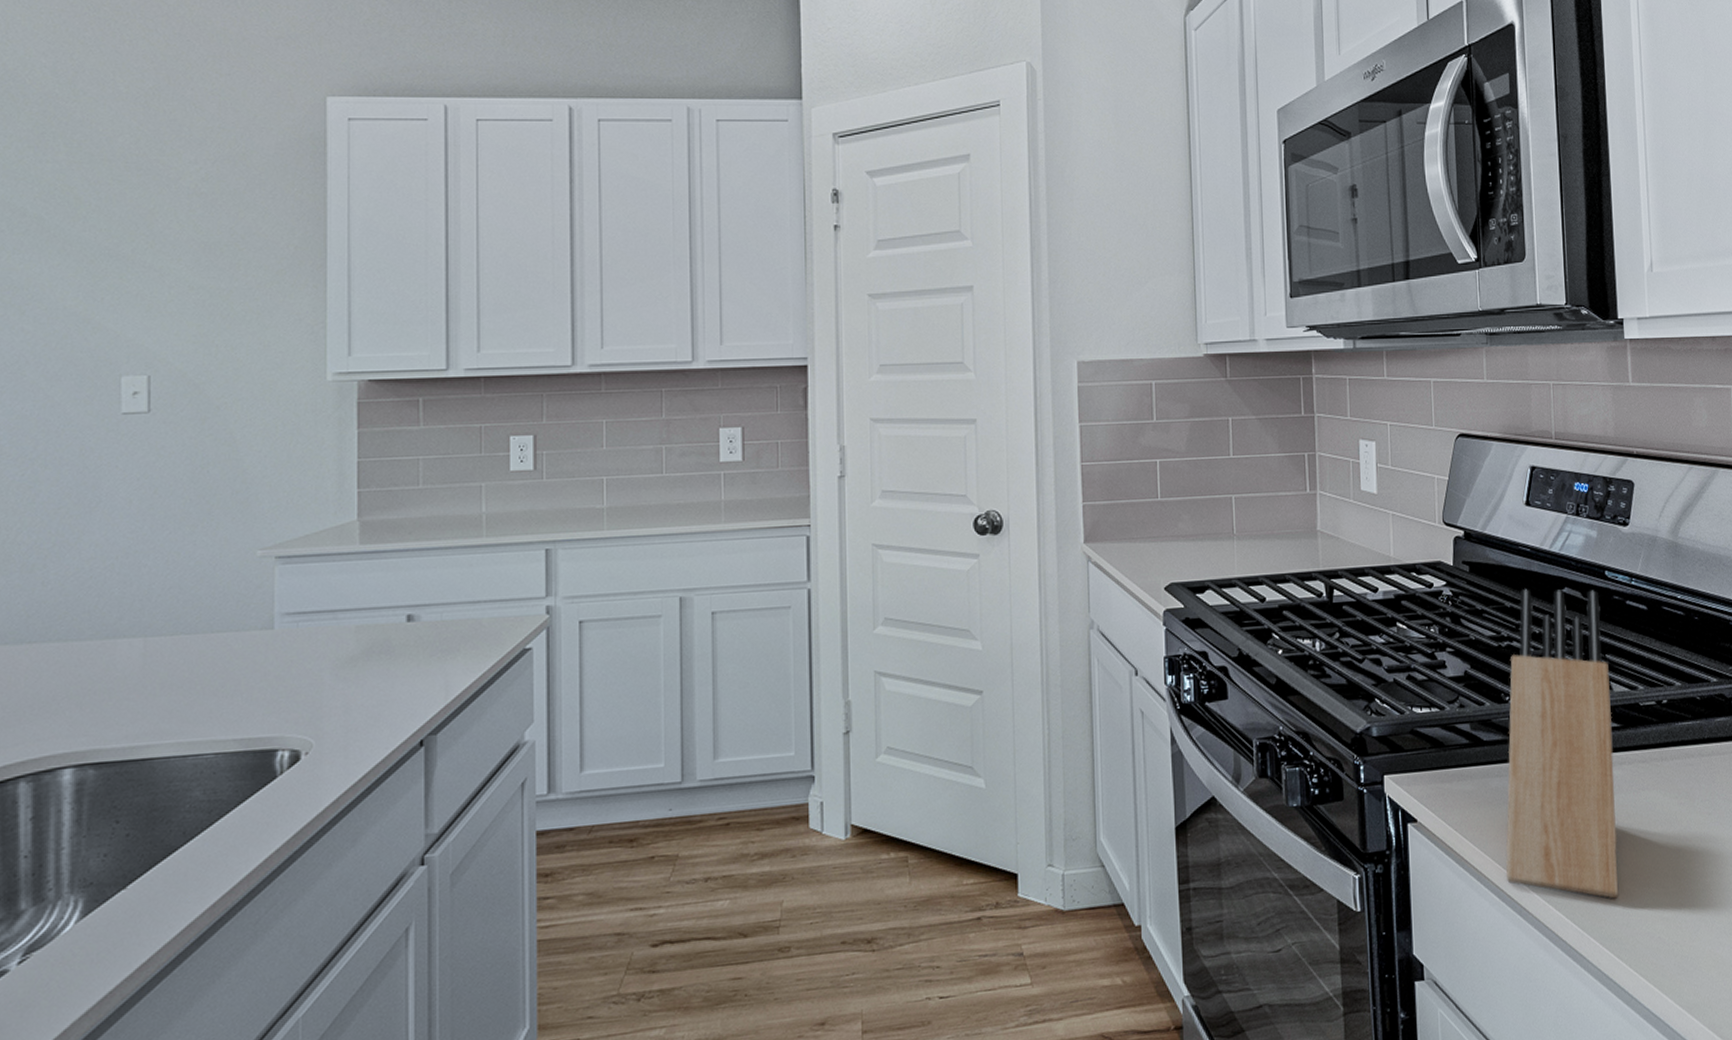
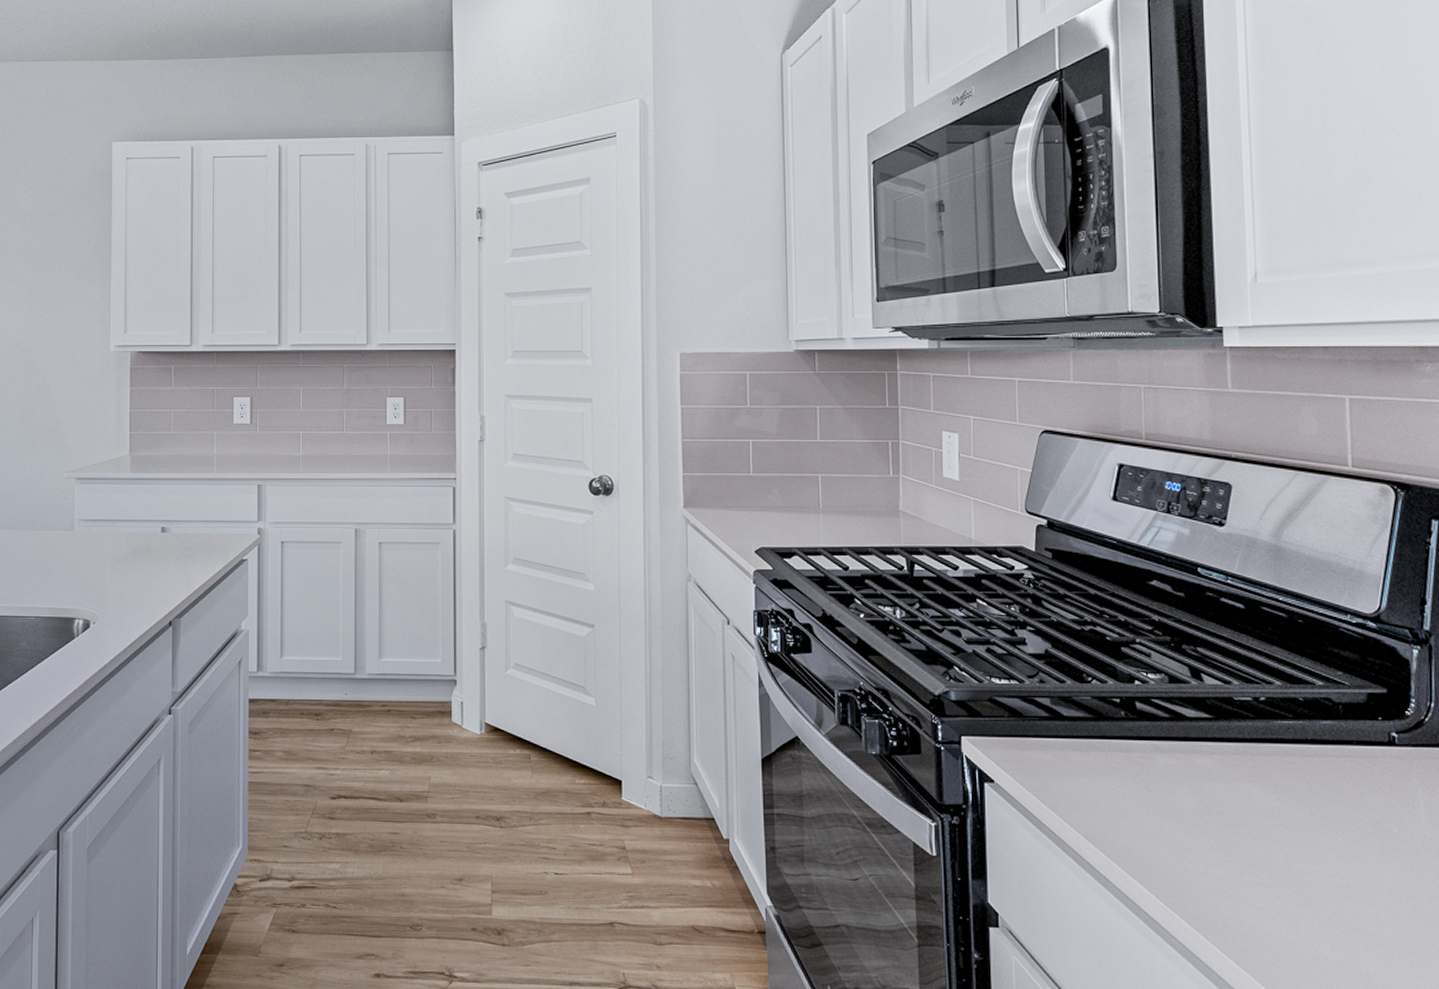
knife block: present [1505,589,1619,900] -> none [1085,579,1208,881]

